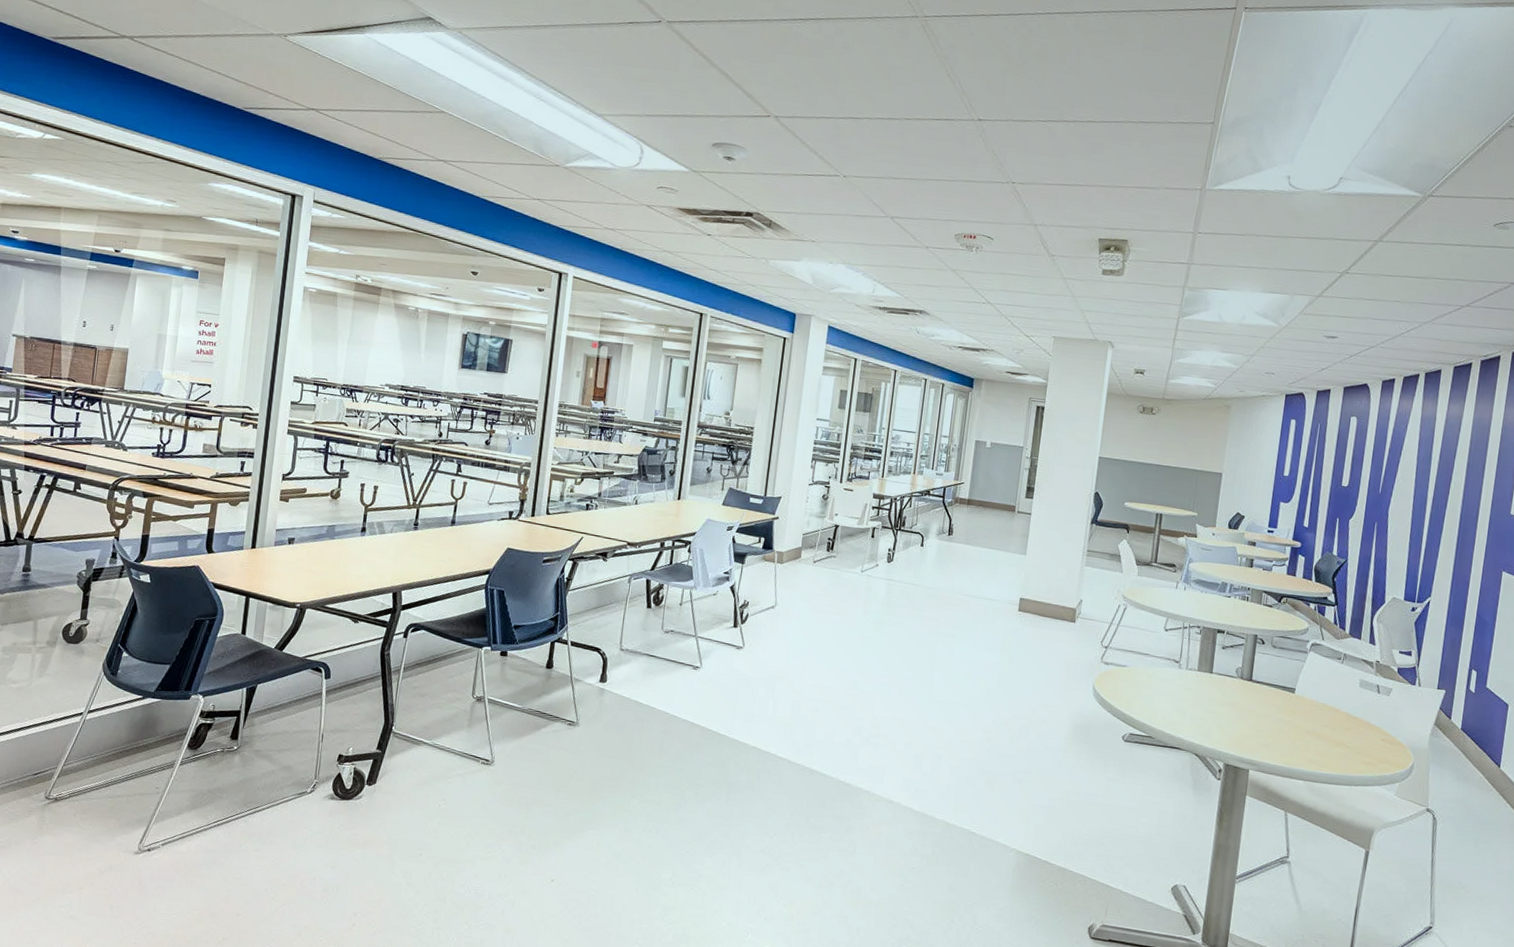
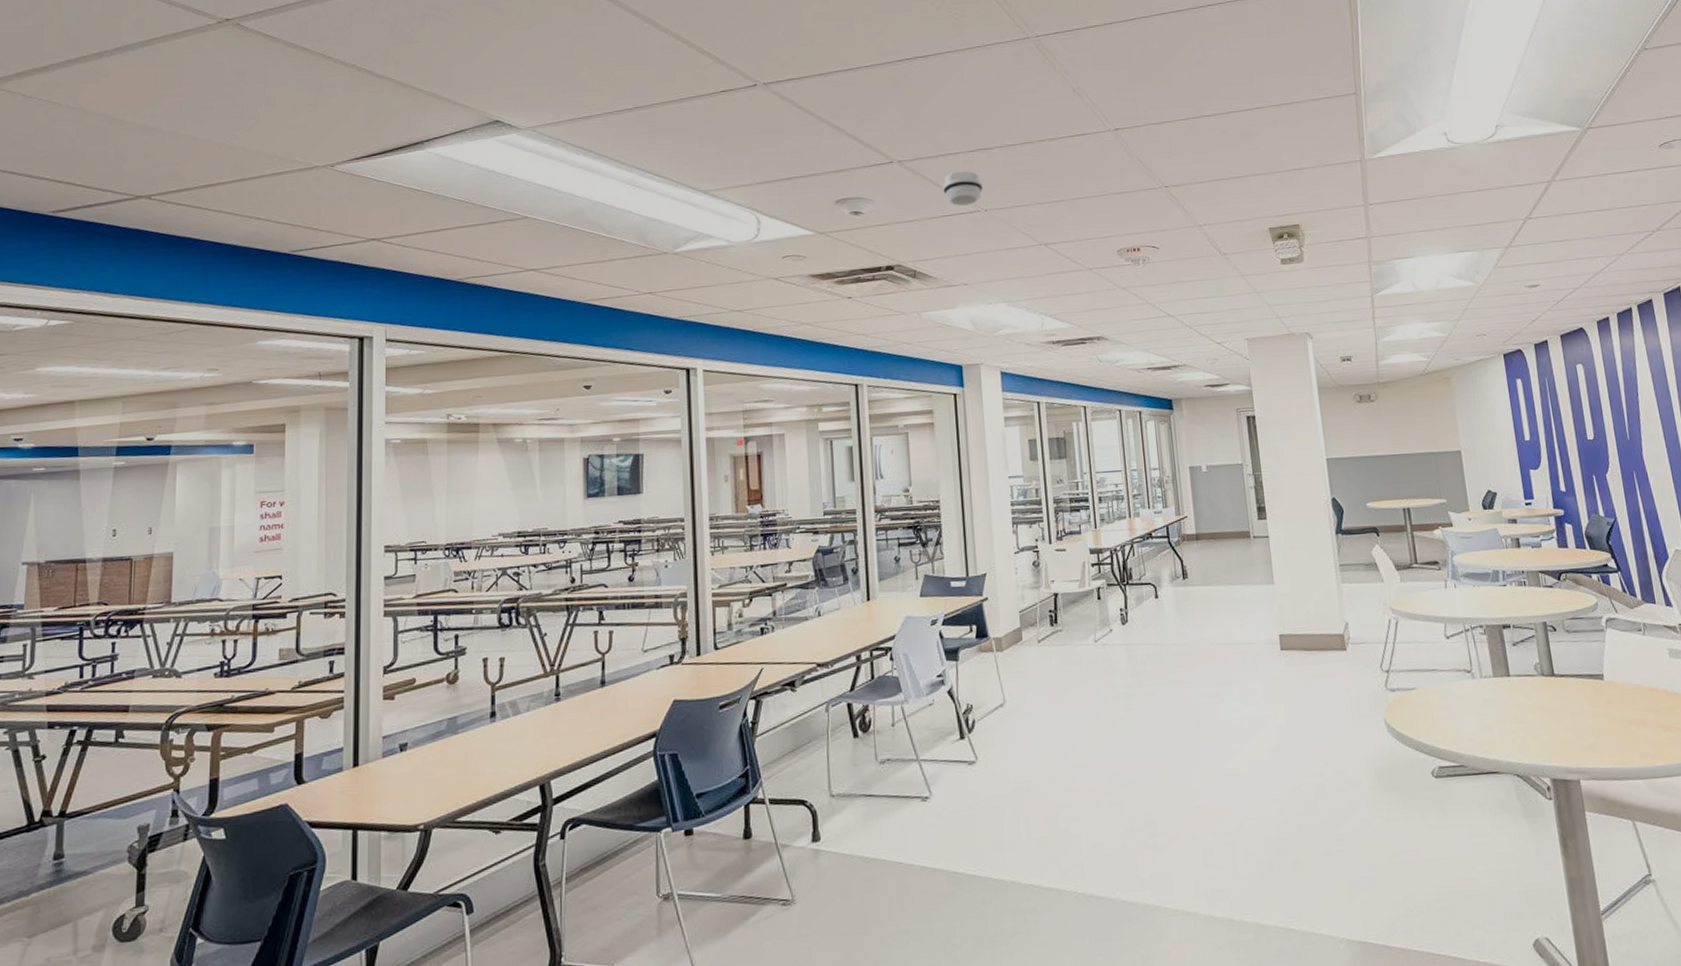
smoke detector: none [809,135,847,169] -> present [942,171,984,206]

